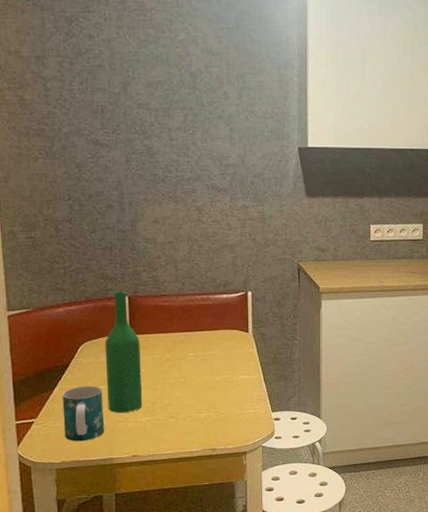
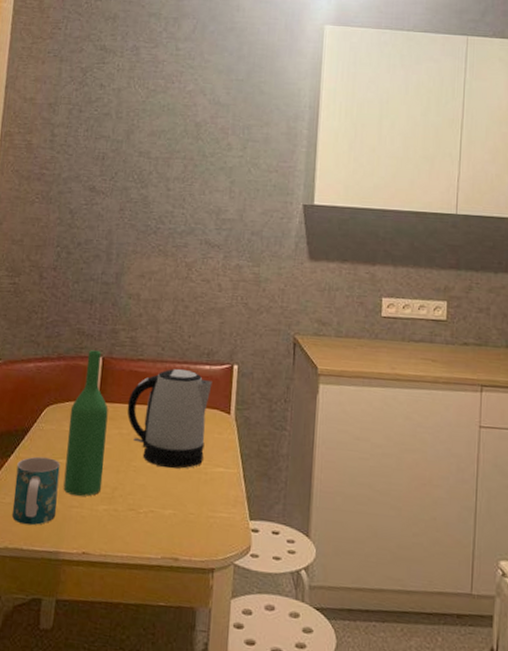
kettle: none [157,300,230,382] -> present [127,369,212,469]

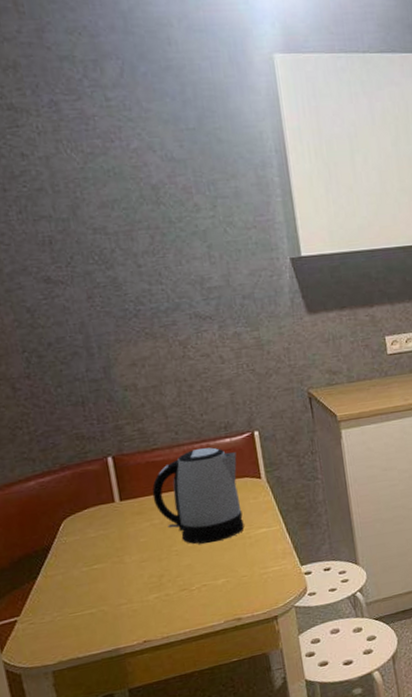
mug: present [12,456,61,526] -> none [47,567,105,636]
wine bottle: present [63,350,108,496] -> none [91,450,147,595]

